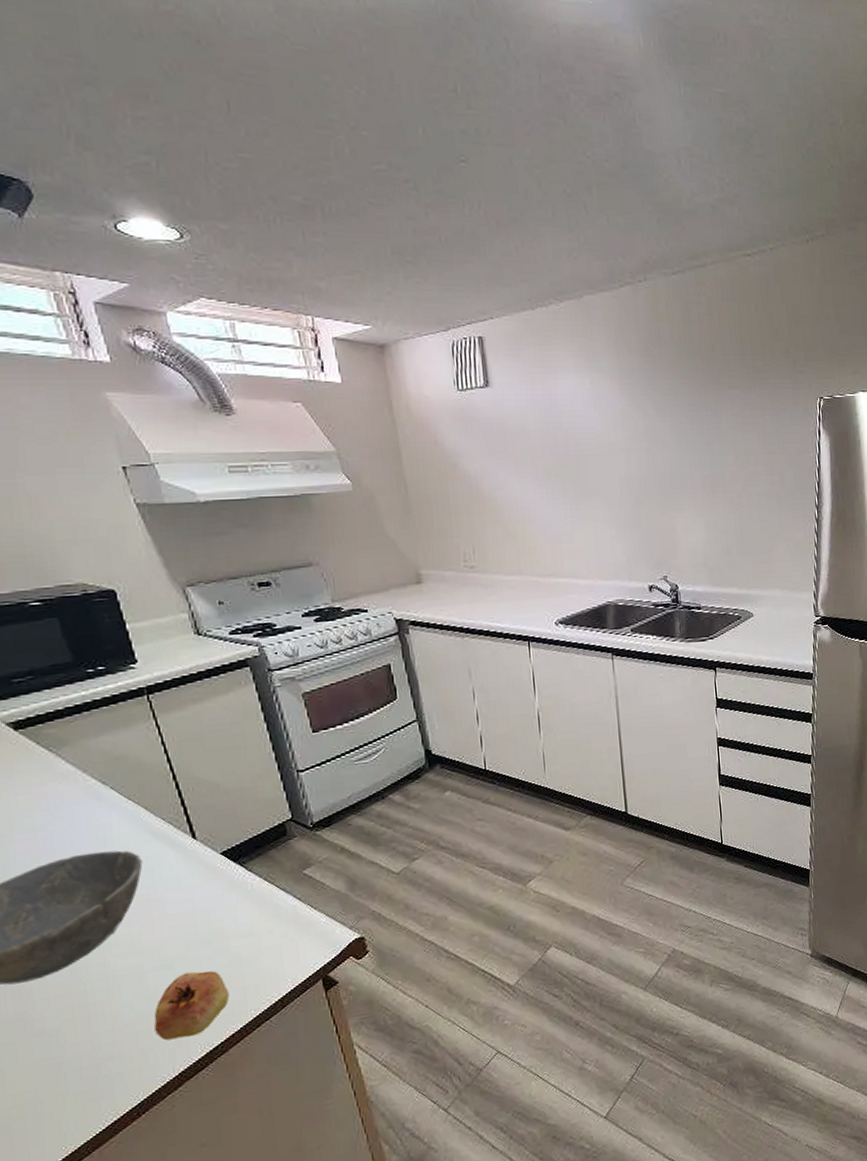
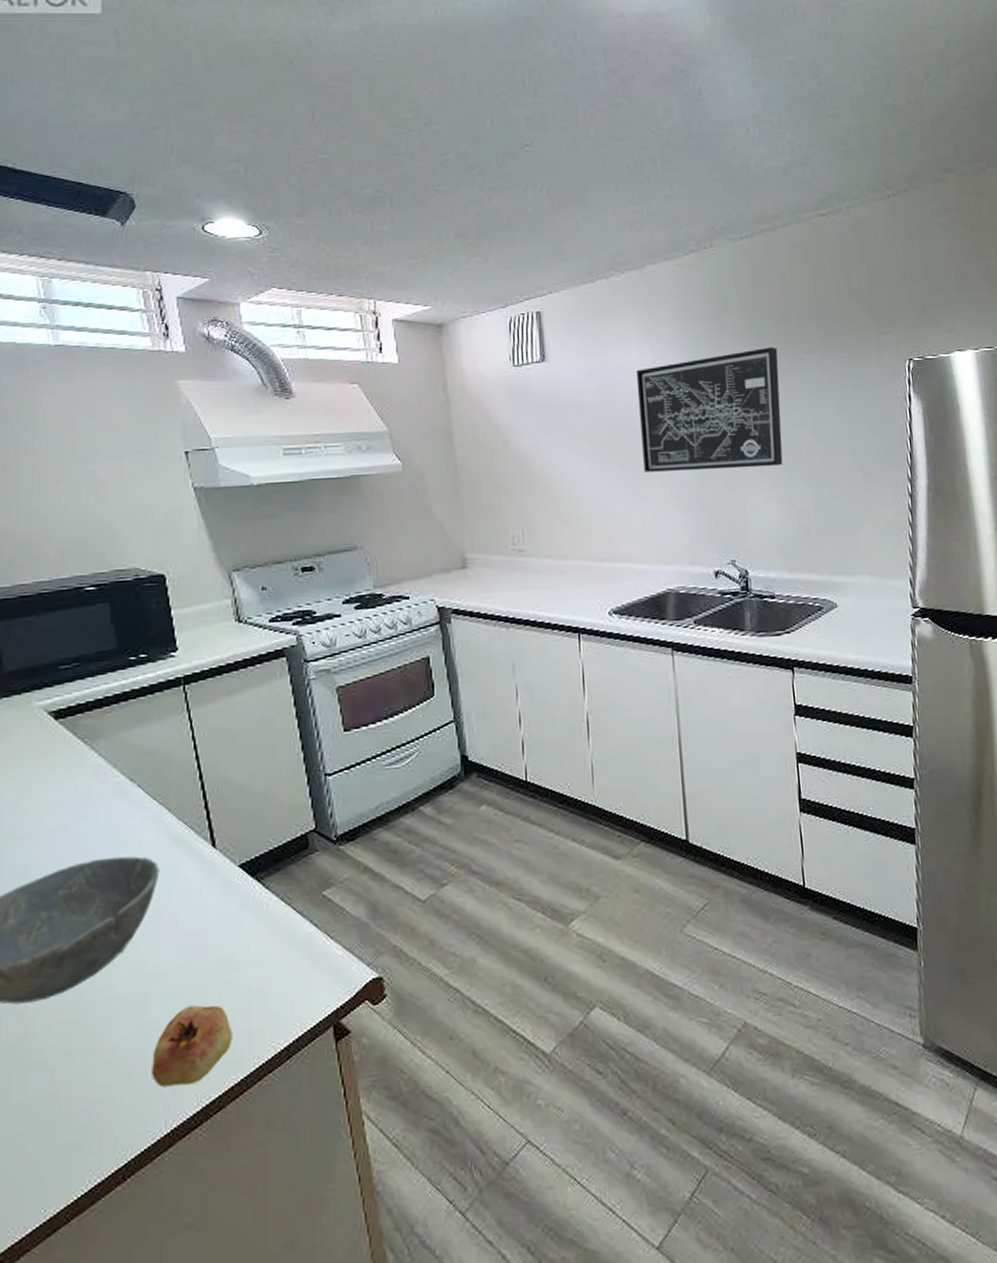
wall art: none [575,381,709,496] -> present [635,346,783,472]

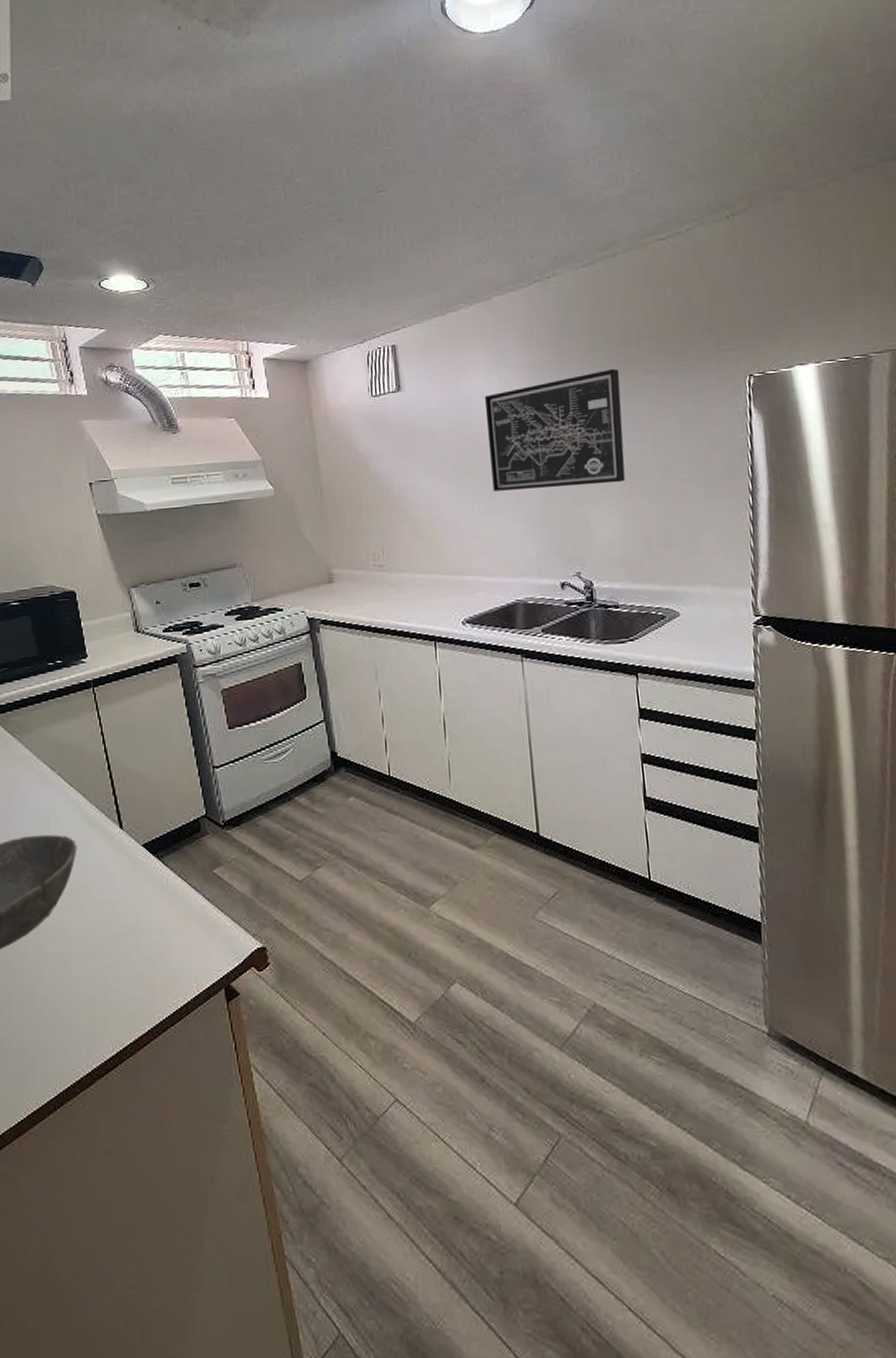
fruit: present [152,1004,233,1088] -> none [75,964,141,1033]

